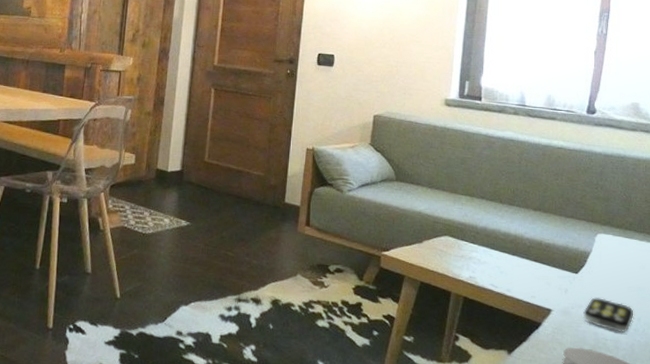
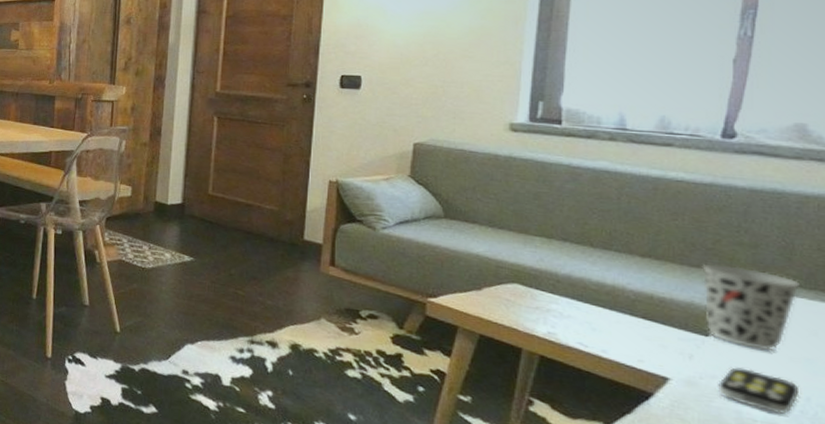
cup: none [573,215,635,283] -> present [701,264,801,351]

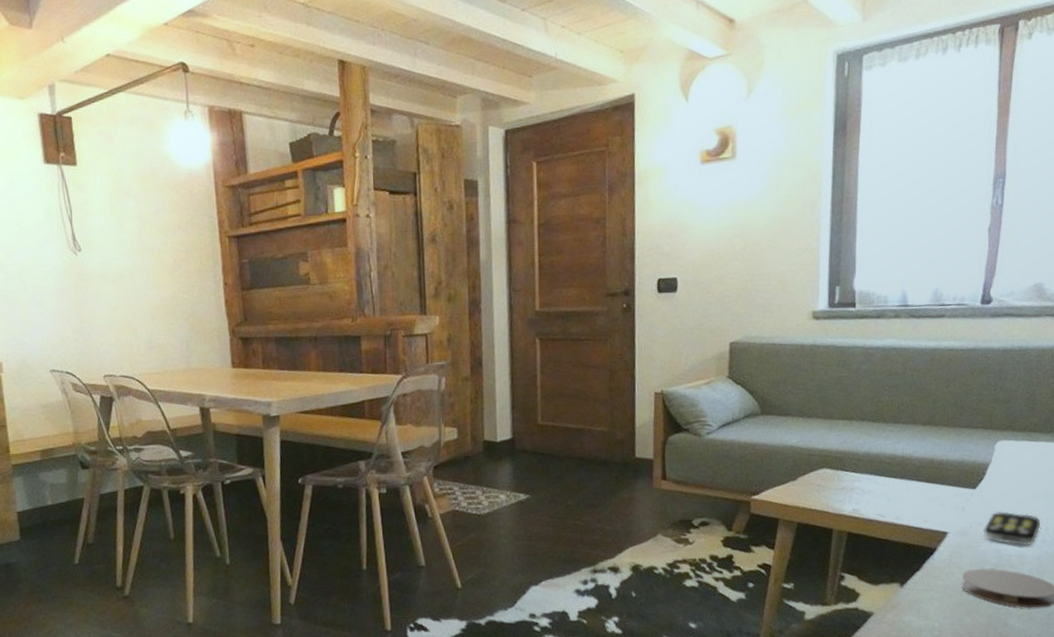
cup: present [701,264,801,351] -> none [969,421,1041,494]

